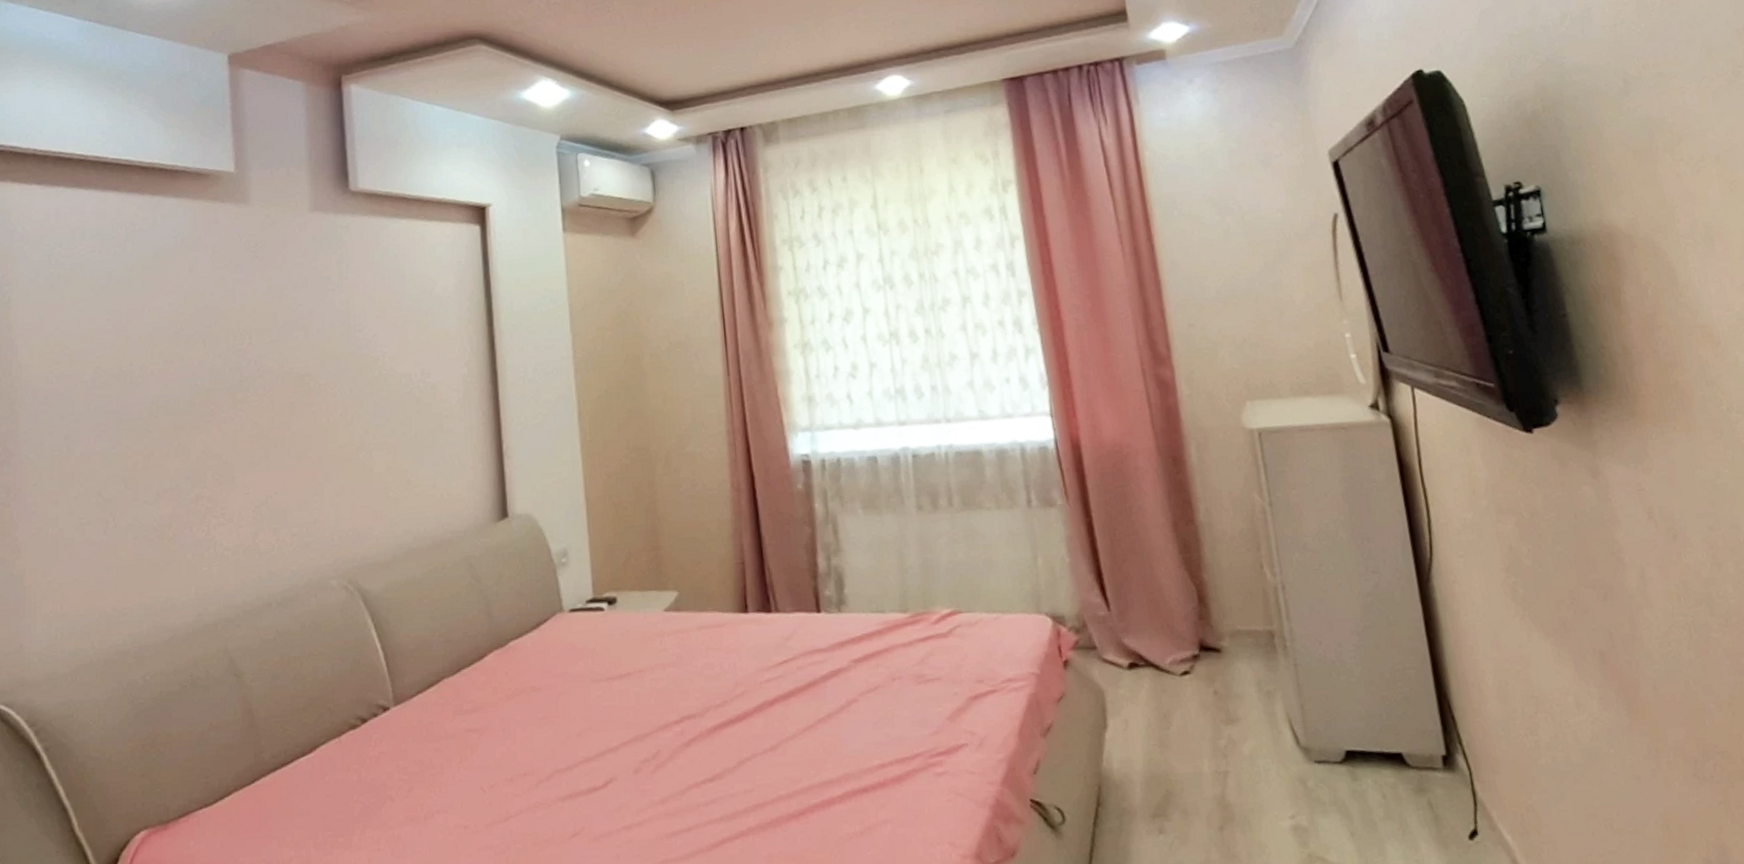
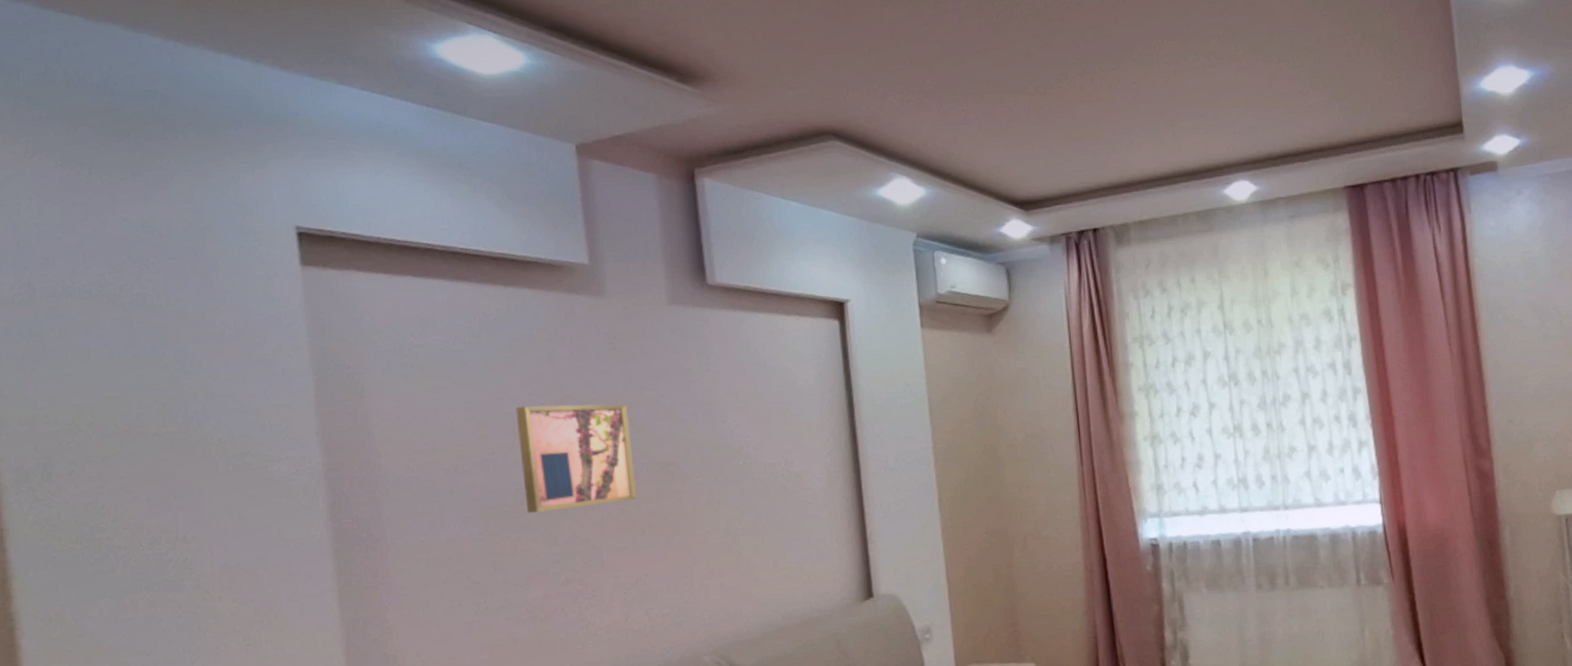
wall art: none [155,312,271,427] -> present [515,403,638,513]

